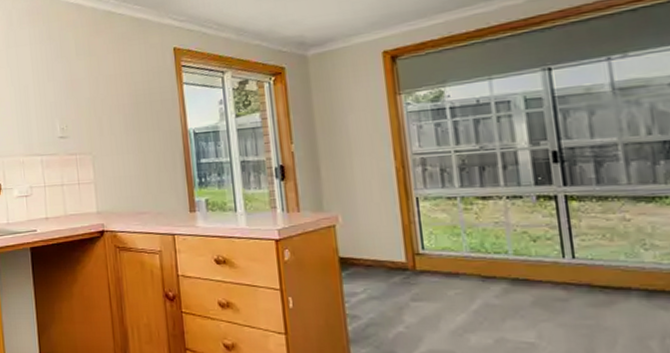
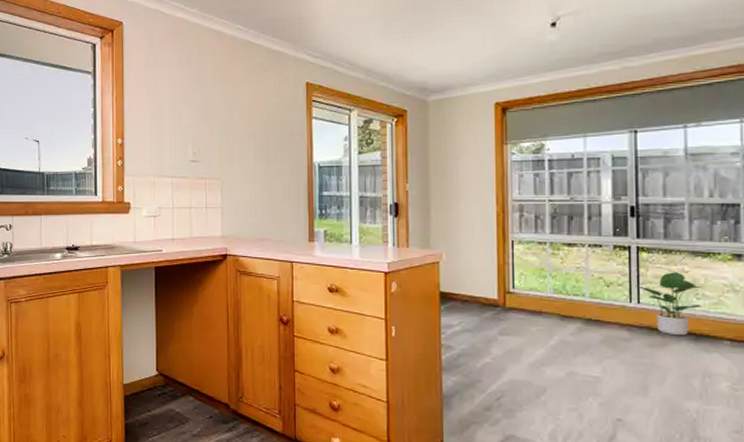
potted plant: none [568,221,653,293] -> present [636,272,702,336]

